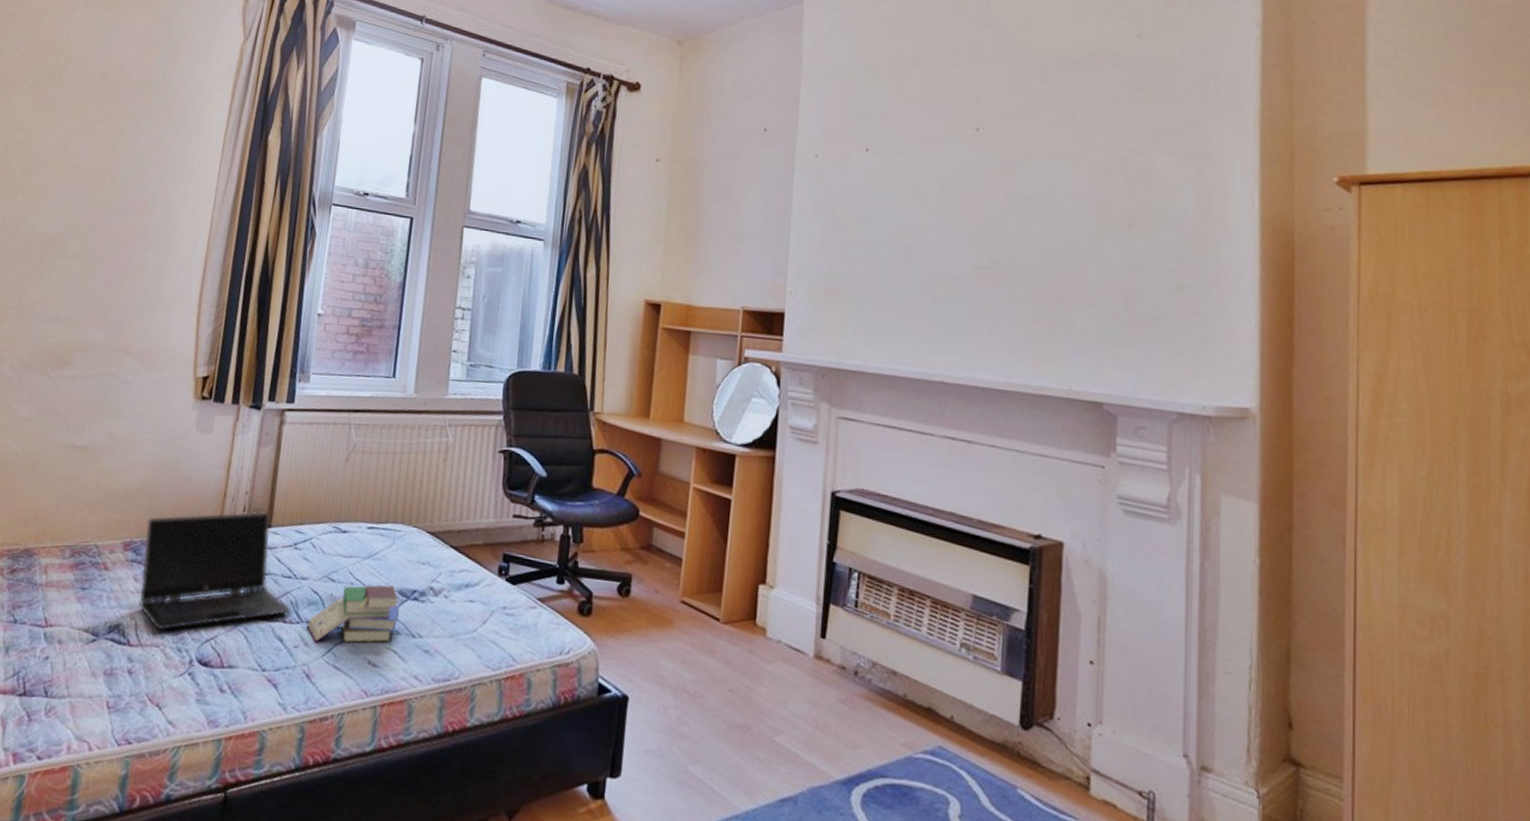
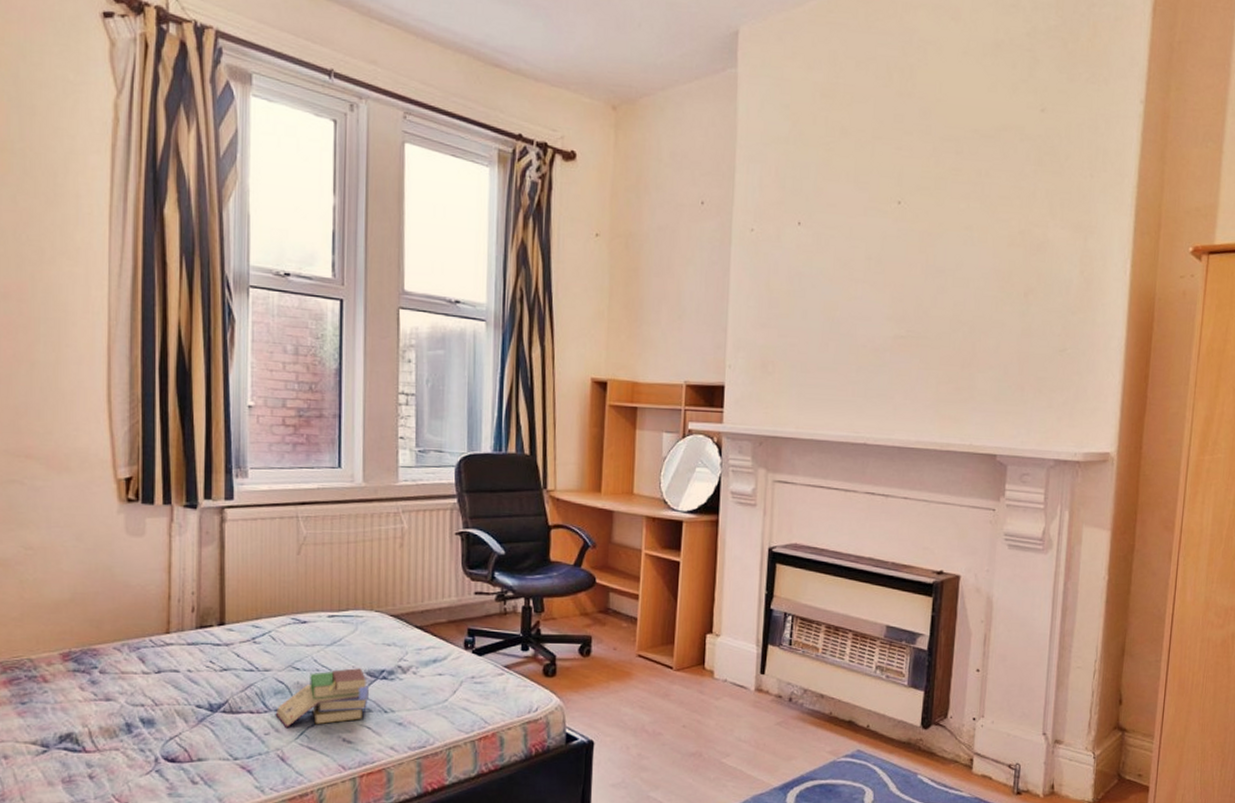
laptop computer: present [139,511,292,631] -> none [85,609,258,735]

